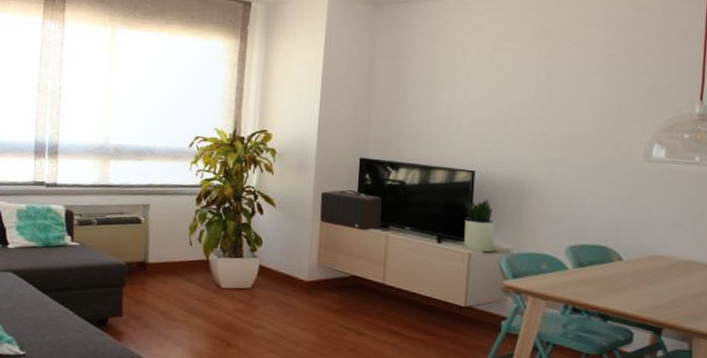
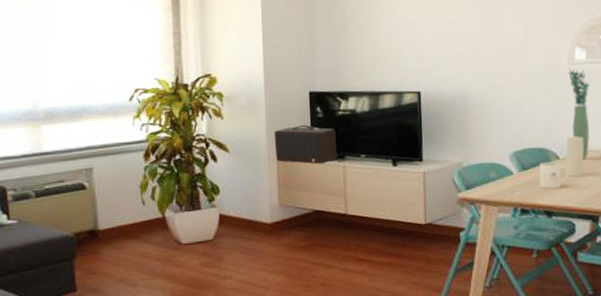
planter: present [460,199,497,253] -> none [414,117,449,170]
mug: none [596,261,631,292] -> present [538,162,568,189]
candle: none [625,238,653,284] -> present [563,136,586,178]
vase: none [640,165,666,265] -> present [568,68,590,159]

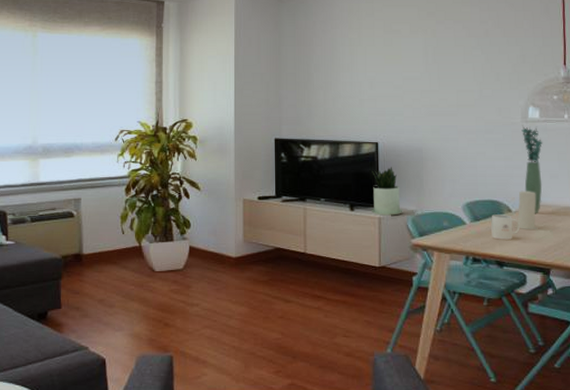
speaker: present [274,125,338,164] -> none [241,169,299,205]
planter: none [414,117,449,170] -> present [370,167,403,216]

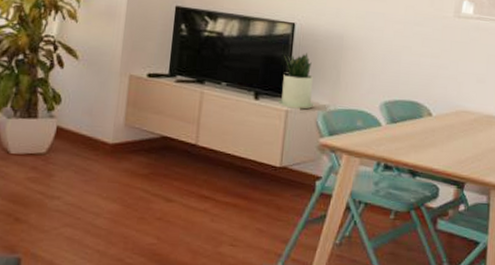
mug: present [490,214,520,240] -> none [407,117,439,147]
candle: present [515,190,538,231] -> none [434,93,460,139]
vase: present [521,125,543,213] -> none [448,20,473,120]

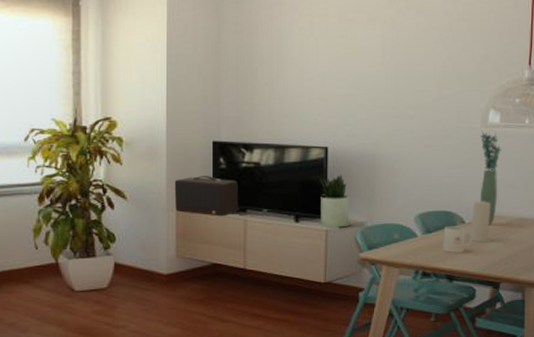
speaker: none [129,41,198,87] -> present [174,176,239,217]
mug: none [407,117,439,147] -> present [442,226,472,253]
candle: none [434,93,460,139] -> present [468,201,491,243]
vase: none [448,20,473,120] -> present [480,130,501,225]

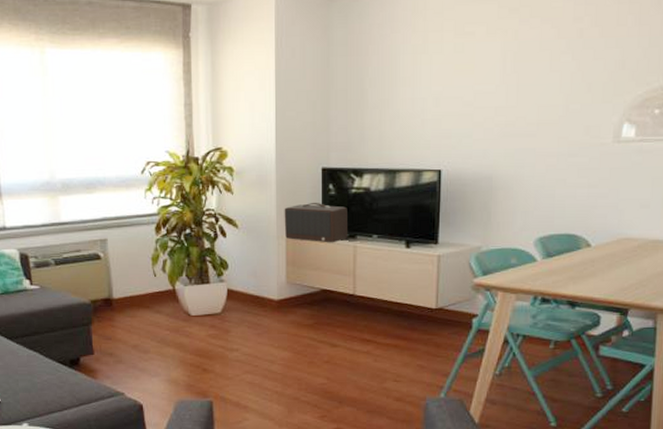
planter: present [317,174,352,228] -> none [429,198,466,253]
mug: present [442,226,472,253] -> none [564,250,599,278]
candle: present [468,201,491,243] -> none [593,222,621,267]
vase: present [480,130,501,225] -> none [608,146,635,248]

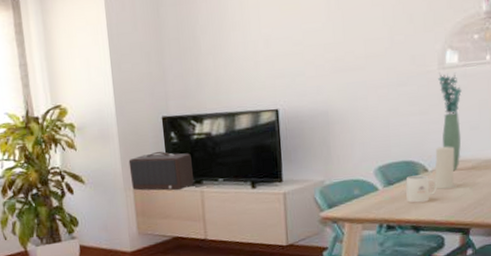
mug: none [564,250,599,278] -> present [405,175,437,203]
candle: none [593,222,621,267] -> present [432,146,457,190]
vase: none [608,146,635,248] -> present [438,72,462,170]

